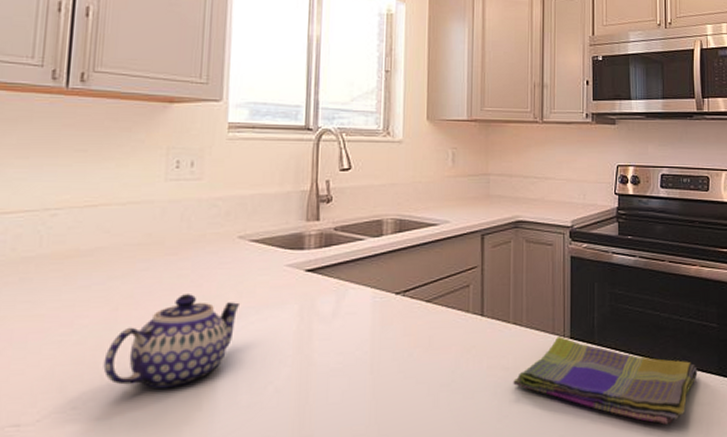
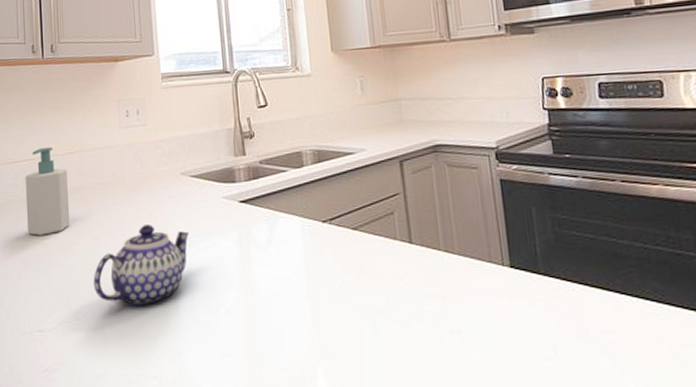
soap bottle: none [13,197,84,306] -> present [25,147,70,236]
dish towel: present [513,337,698,425] -> none [452,265,677,367]

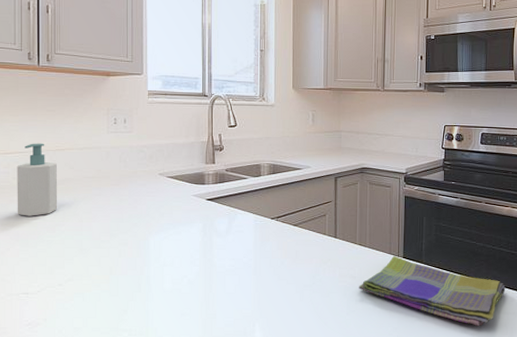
teapot: present [93,223,190,305] -> none [76,212,163,275]
dish towel: none [452,265,677,367] -> present [359,256,506,326]

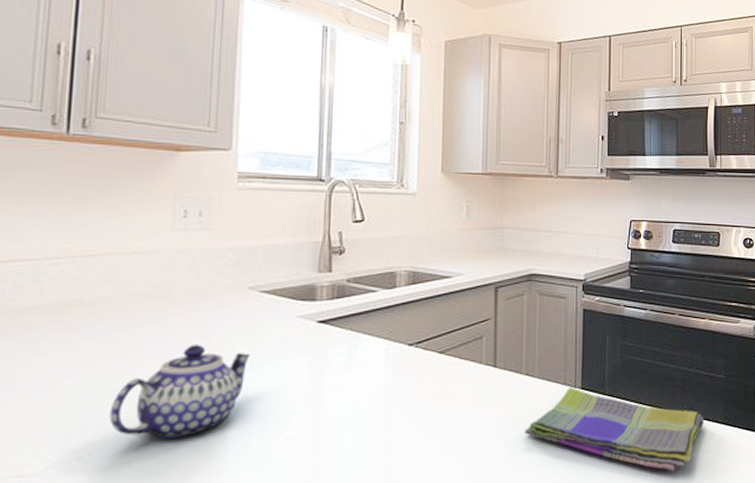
soap bottle: present [17,143,58,216] -> none [13,246,87,356]
teapot: none [76,212,163,275] -> present [109,343,251,439]

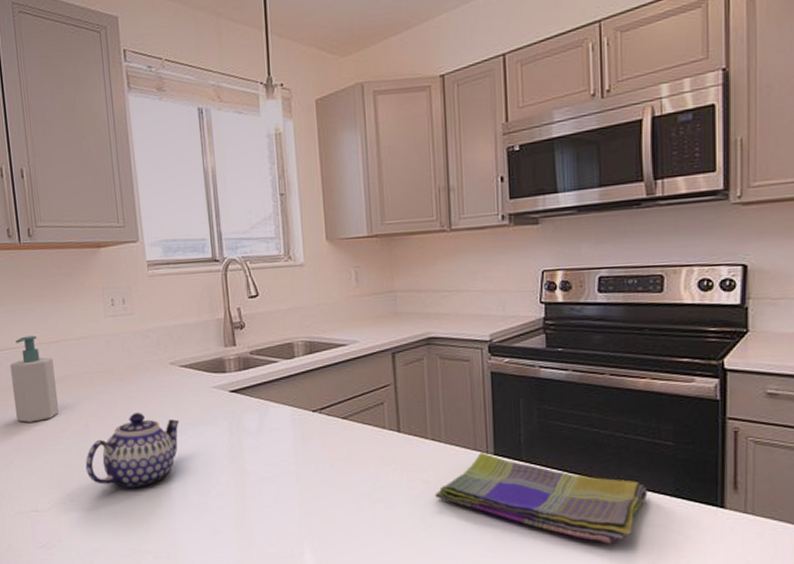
soap bottle: none [13,246,87,356] -> present [10,335,60,423]

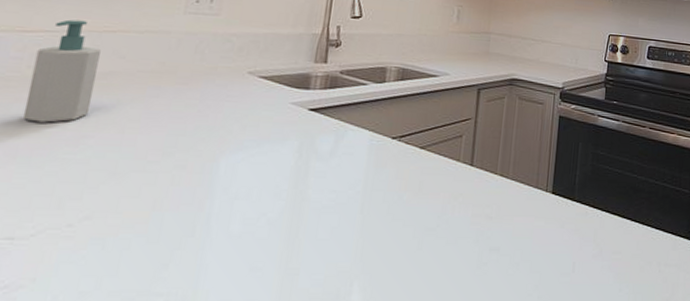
teapot: present [85,411,180,488] -> none [103,122,243,212]
dish towel: present [435,453,648,544] -> none [495,191,668,282]

